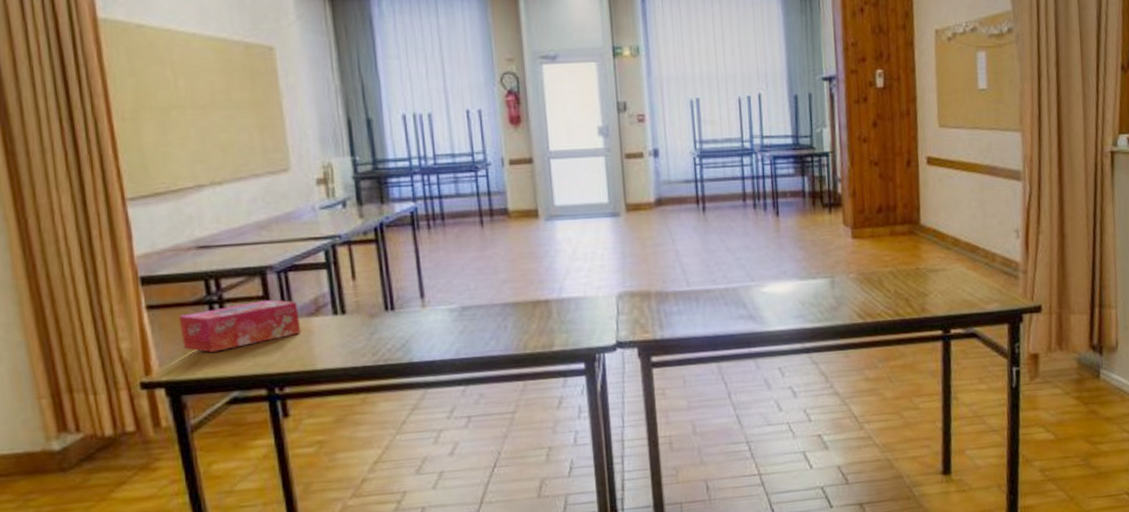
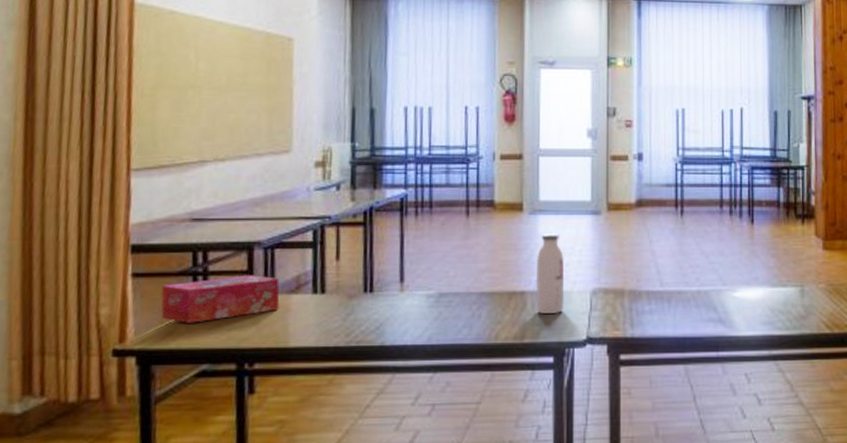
water bottle: none [557,238,591,321] -> present [535,233,564,315]

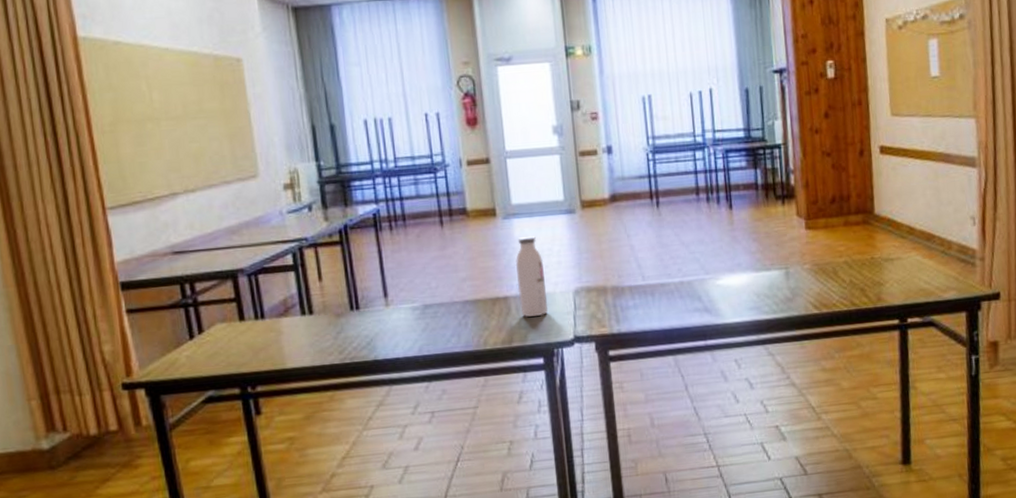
tissue box: present [161,275,280,323] -> none [156,302,272,354]

